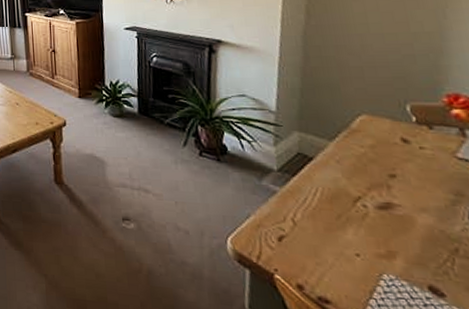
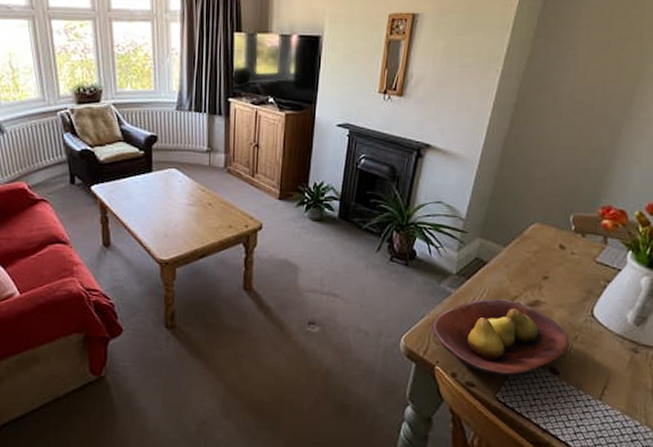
fruit bowl: none [261,199,450,294] -> present [432,299,570,376]

